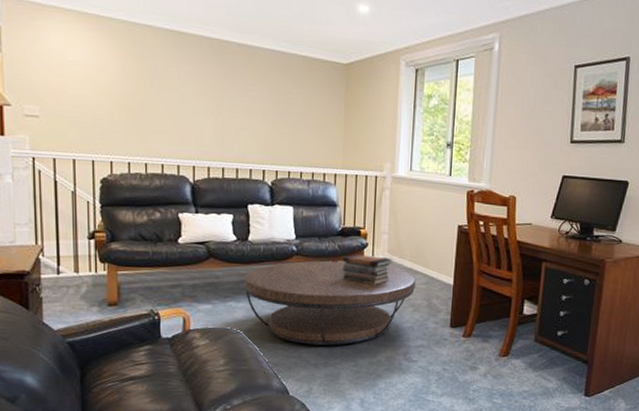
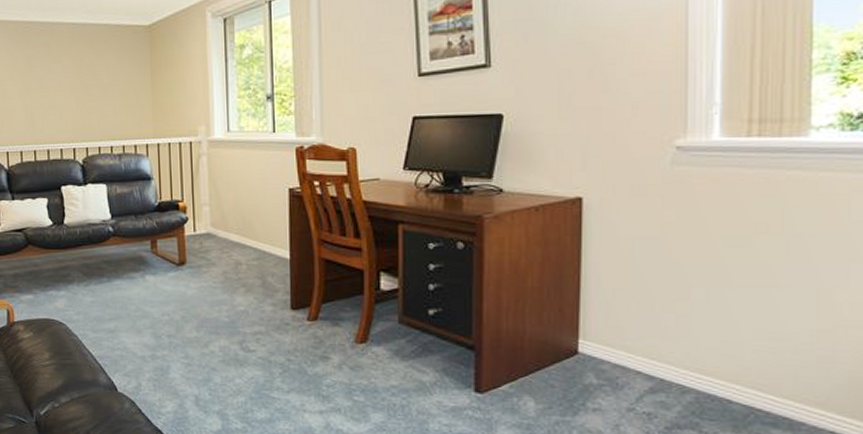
coffee table: present [244,261,417,346] -> none [63,239,247,335]
book stack: present [342,254,392,284] -> none [161,231,217,263]

